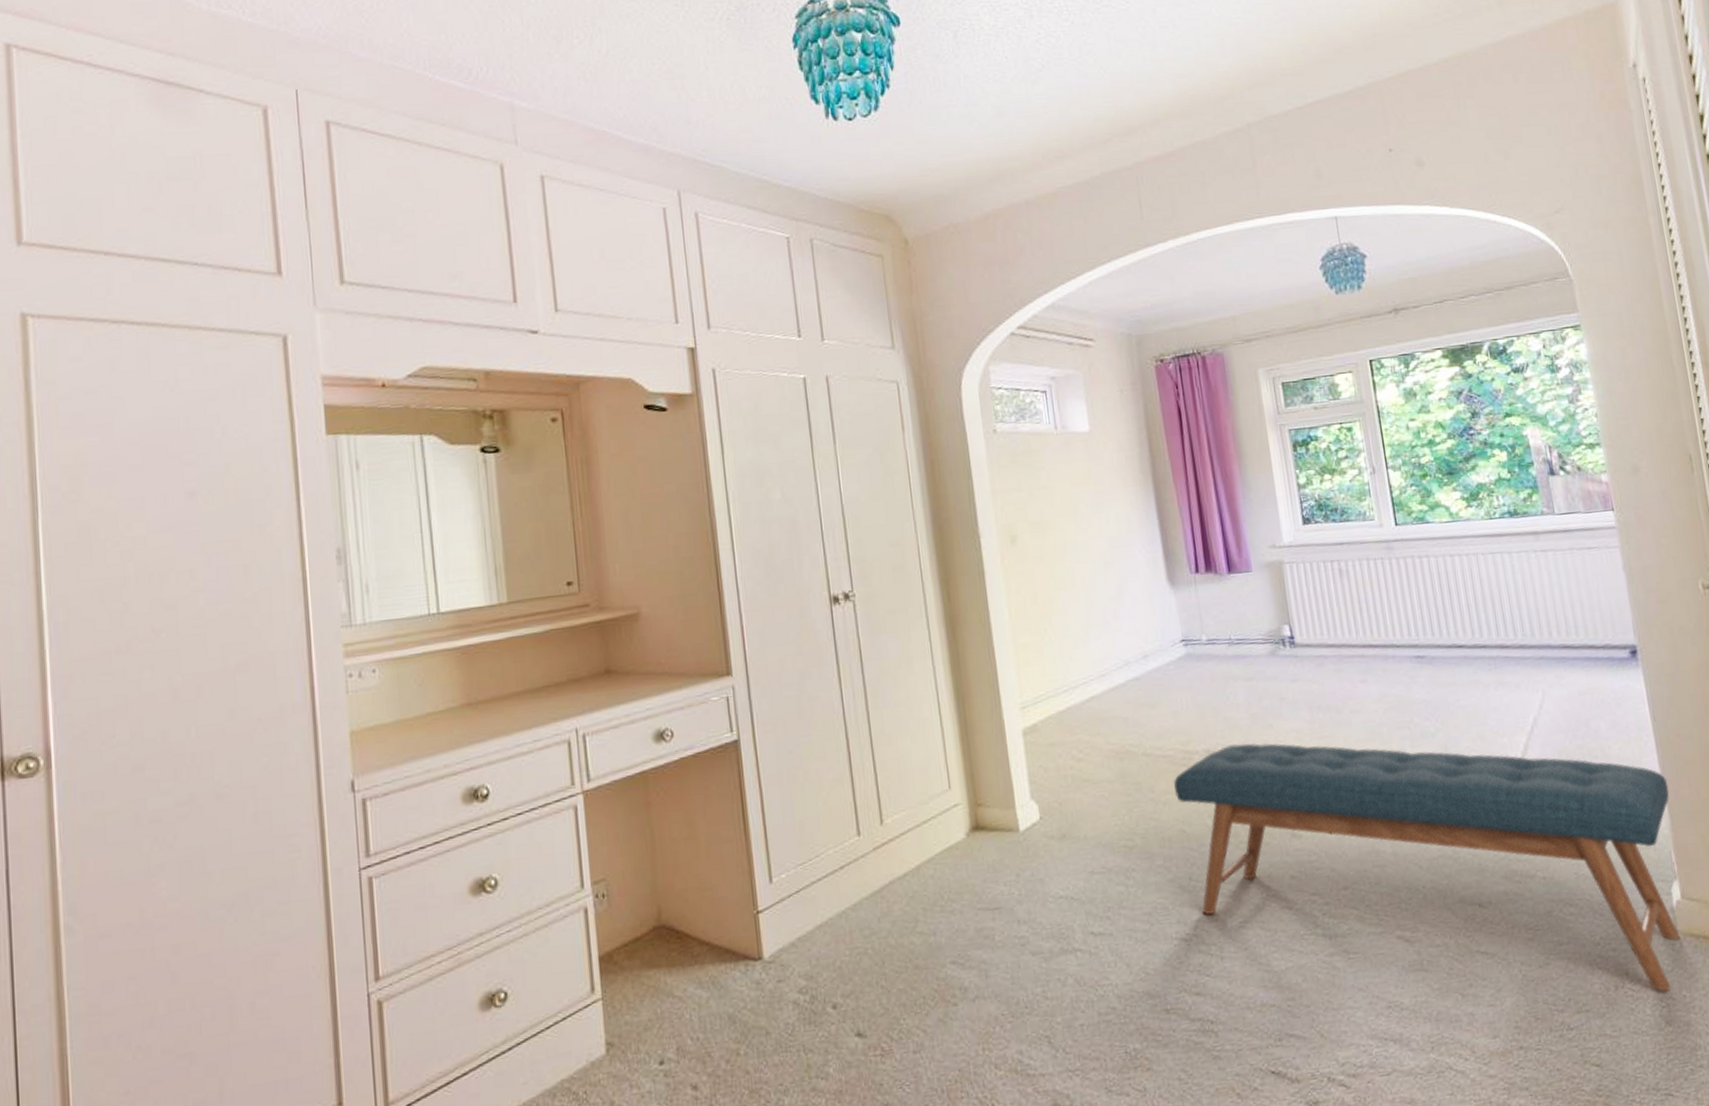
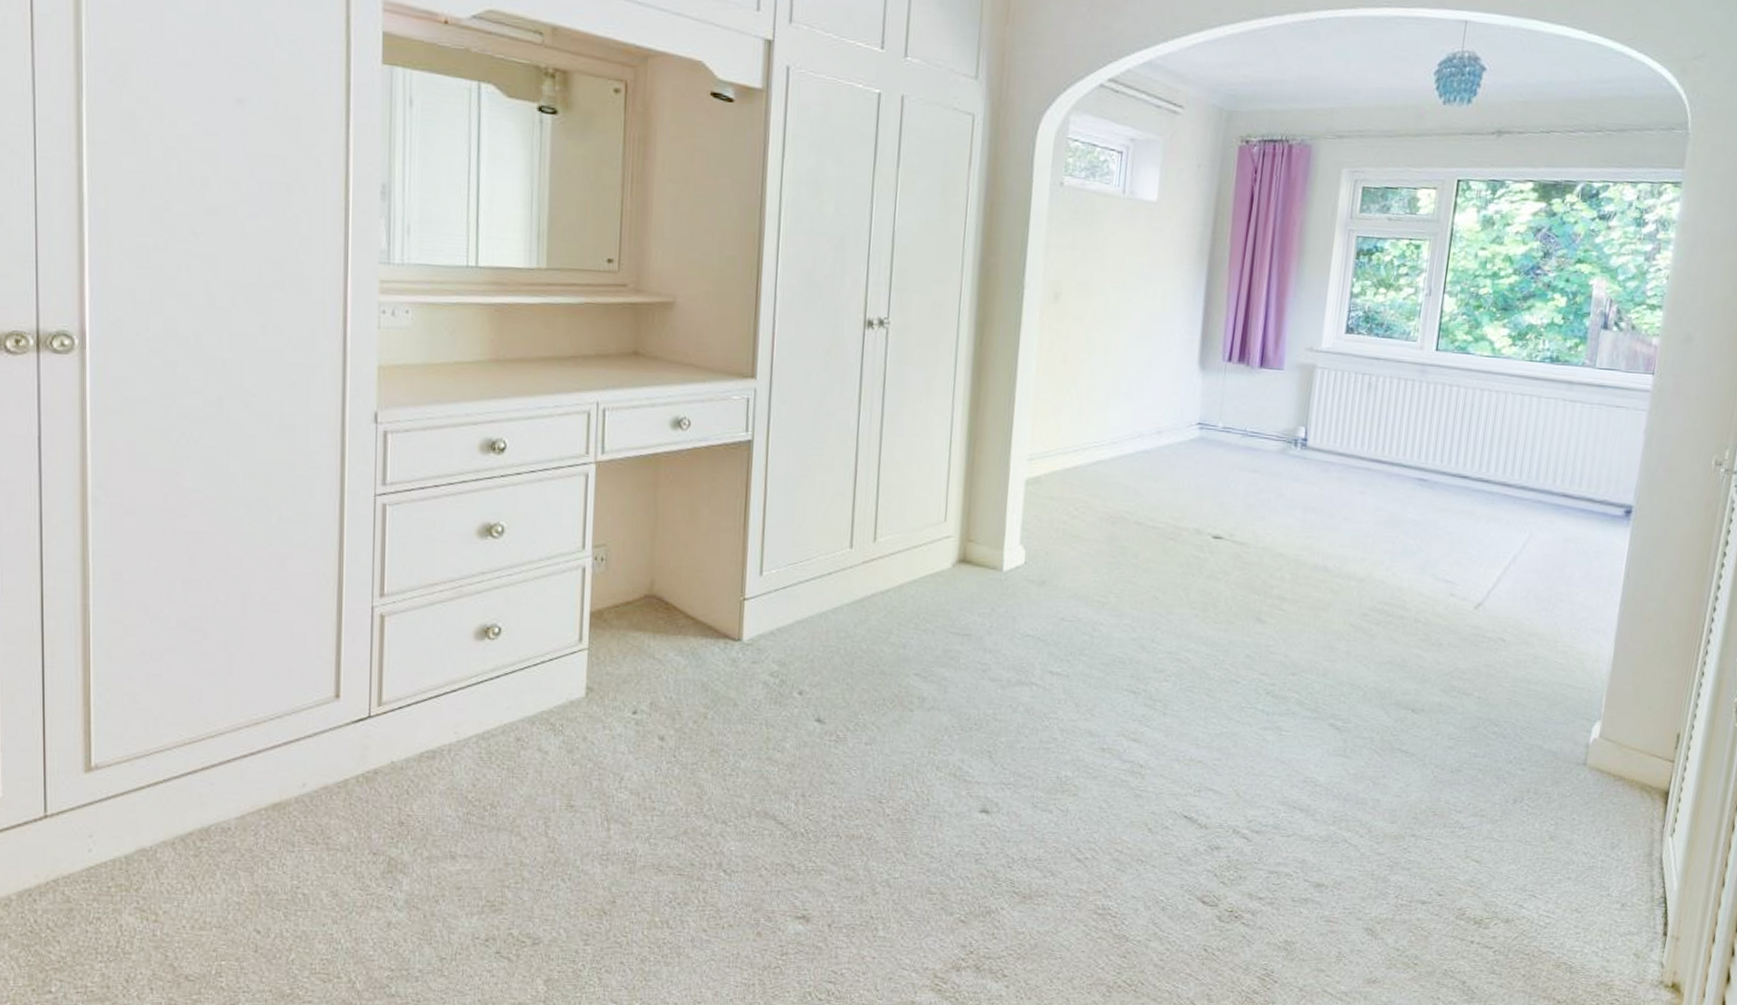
bench: present [1173,743,1681,992] -> none [1156,528,1621,812]

